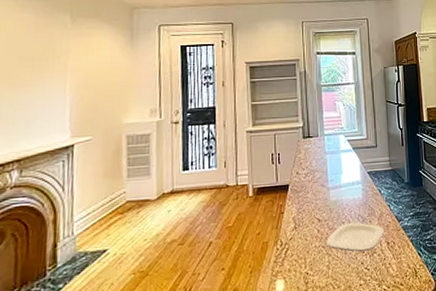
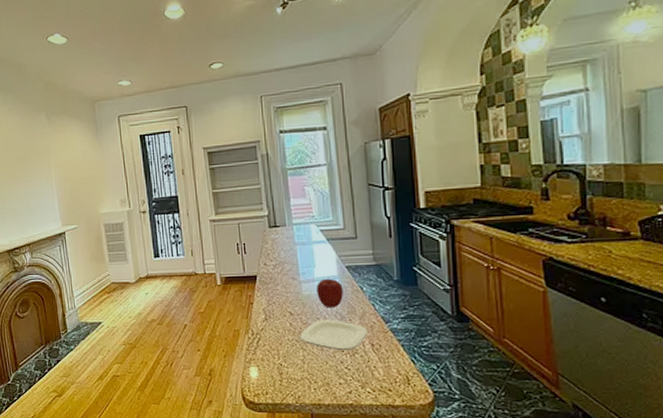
apple: none [343,184,365,211] -> present [316,278,343,307]

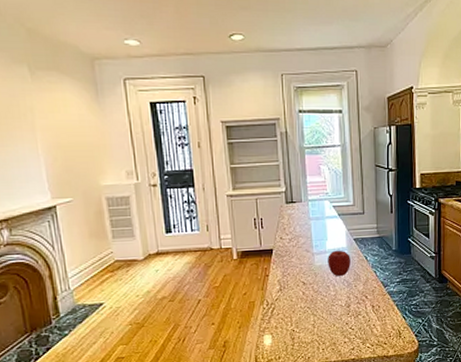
plate: present [300,320,368,351] -> none [312,287,370,314]

